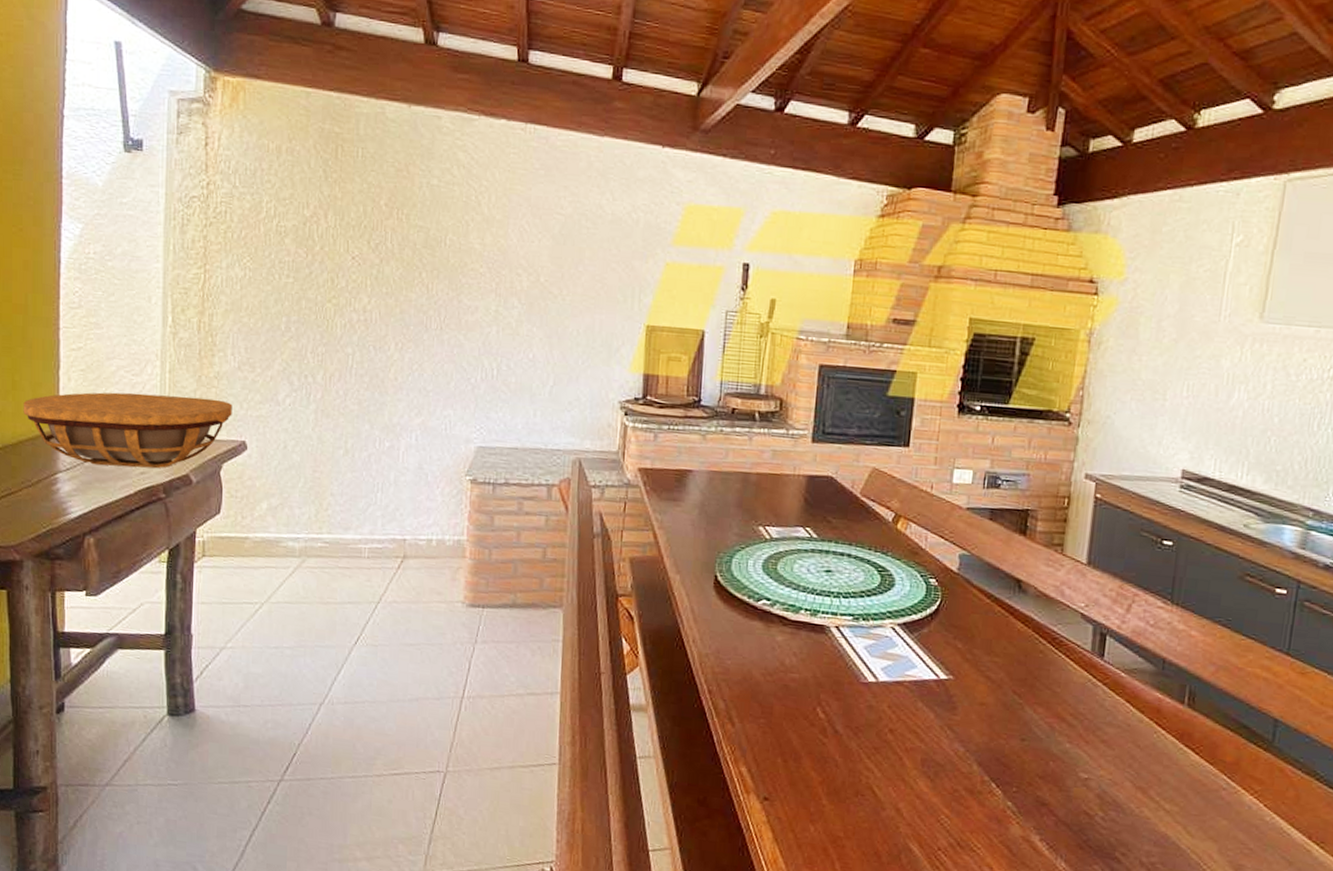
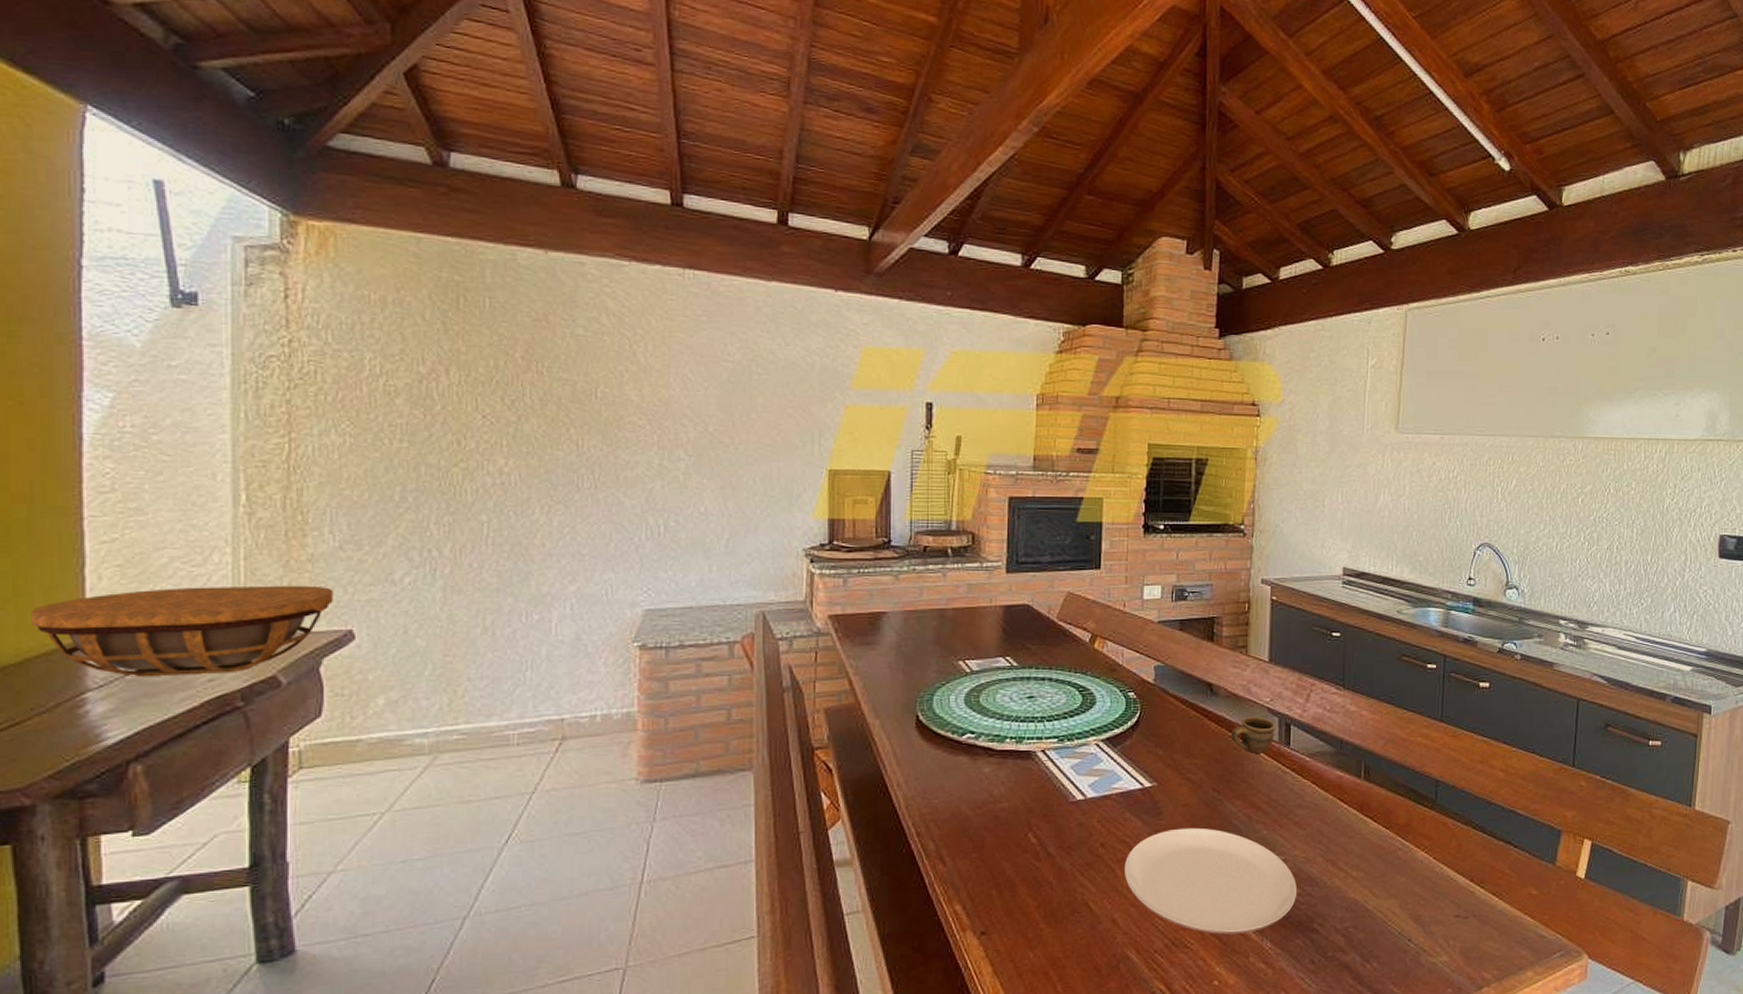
plate: none [912,726,1100,849] -> present [1125,827,1298,935]
cup: none [1038,620,1088,663] -> present [1231,716,1275,755]

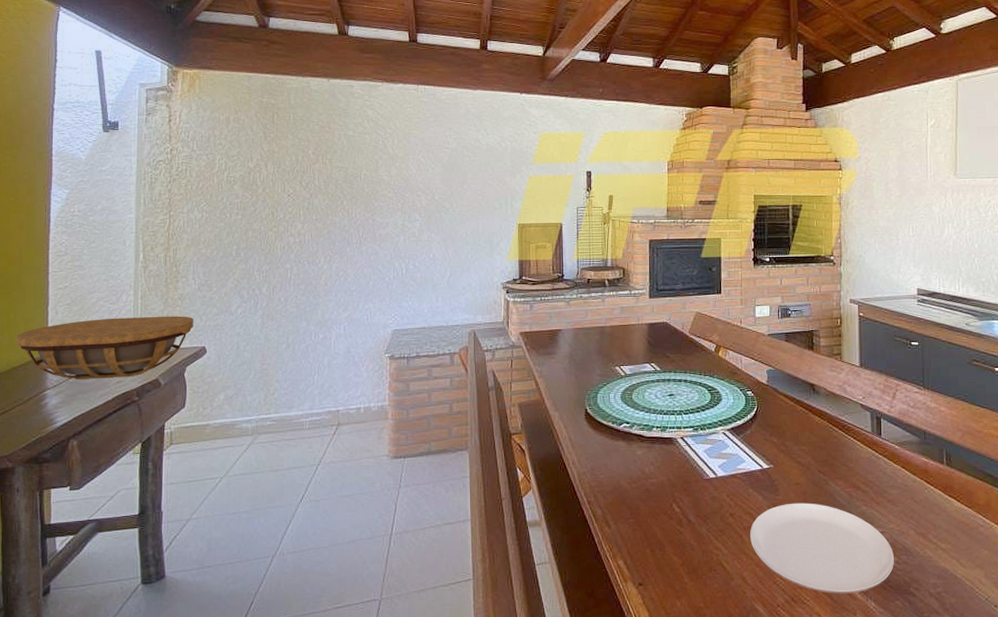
cup: present [1231,716,1275,755] -> none [832,411,868,443]

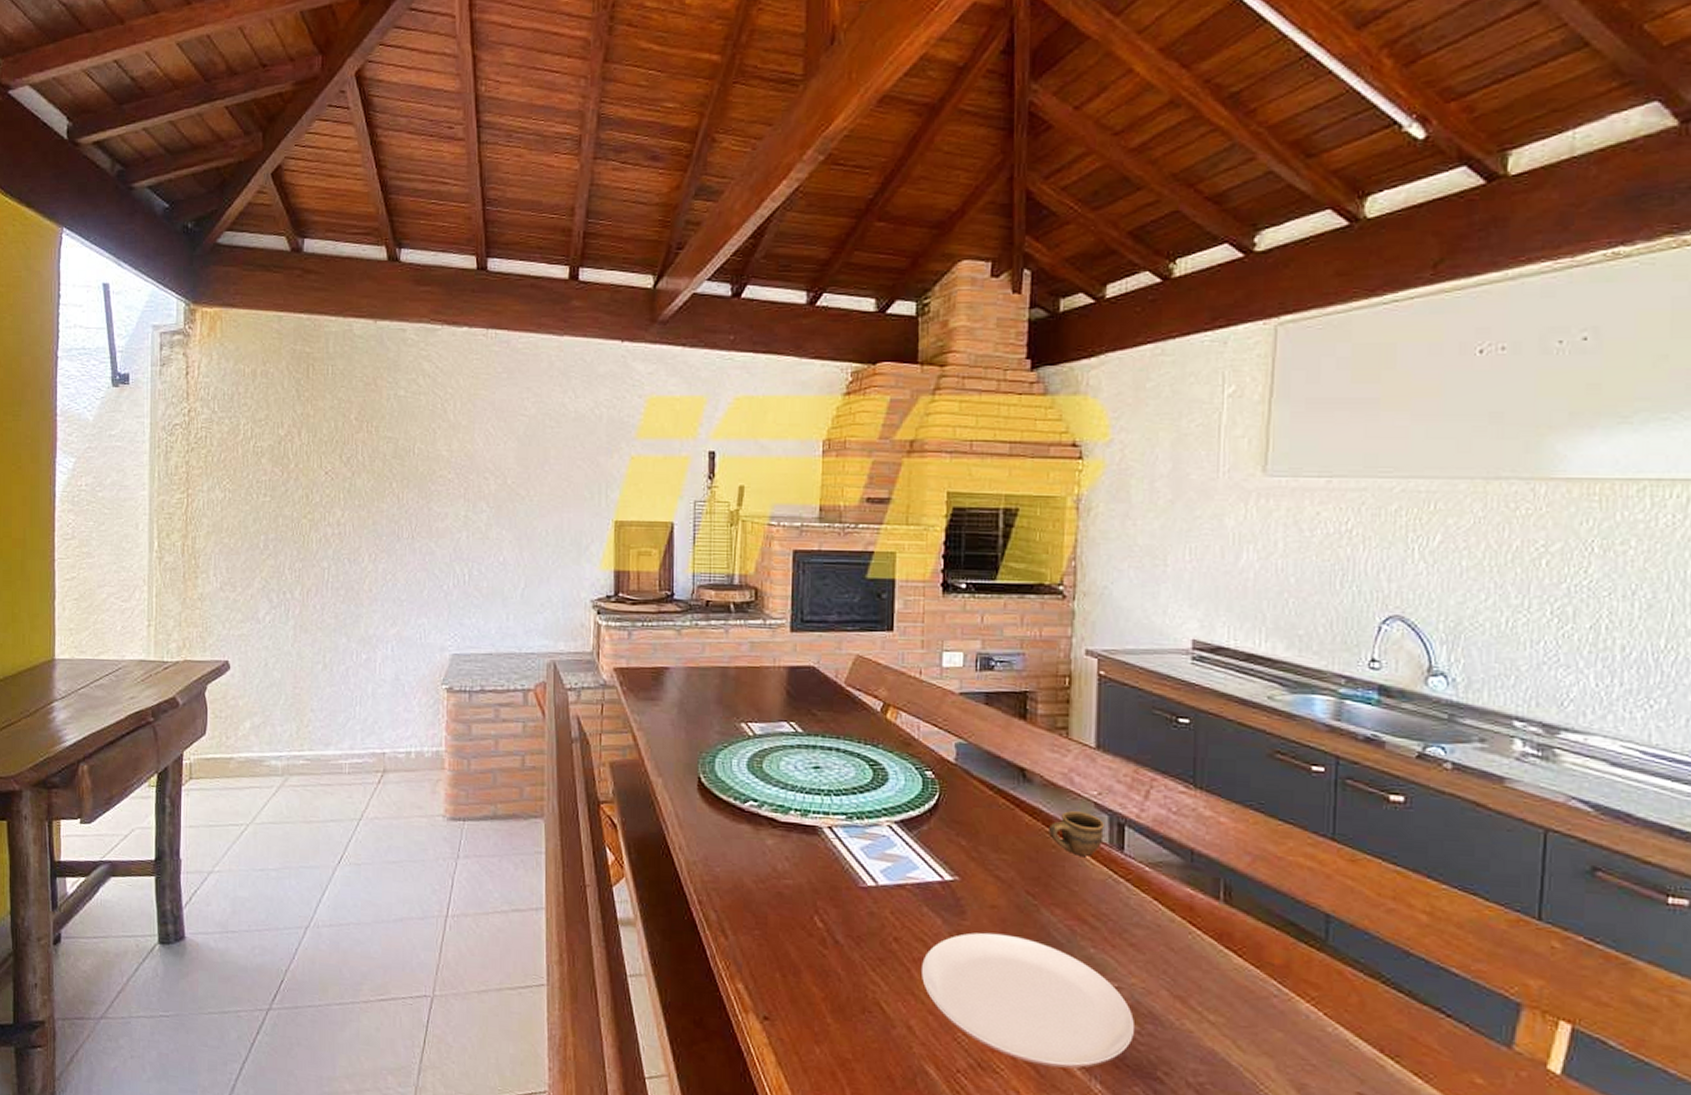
basket: present [17,316,194,380] -> none [22,618,215,693]
cup: none [832,411,868,443] -> present [1049,811,1104,858]

